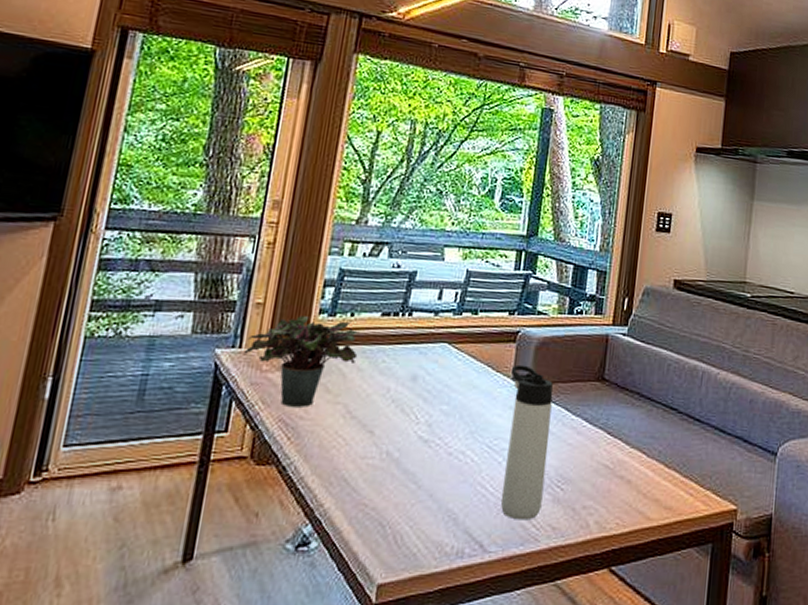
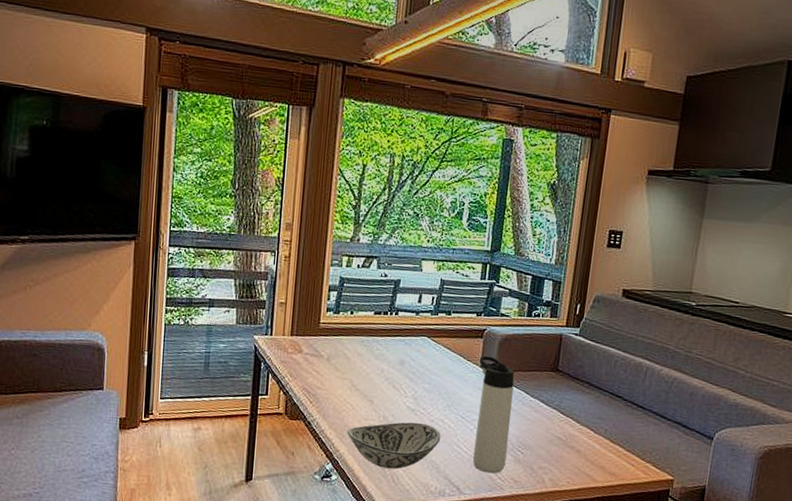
potted plant: present [243,316,360,407] -> none [274,313,358,381]
decorative bowl: none [335,457,462,526] -> present [347,422,441,469]

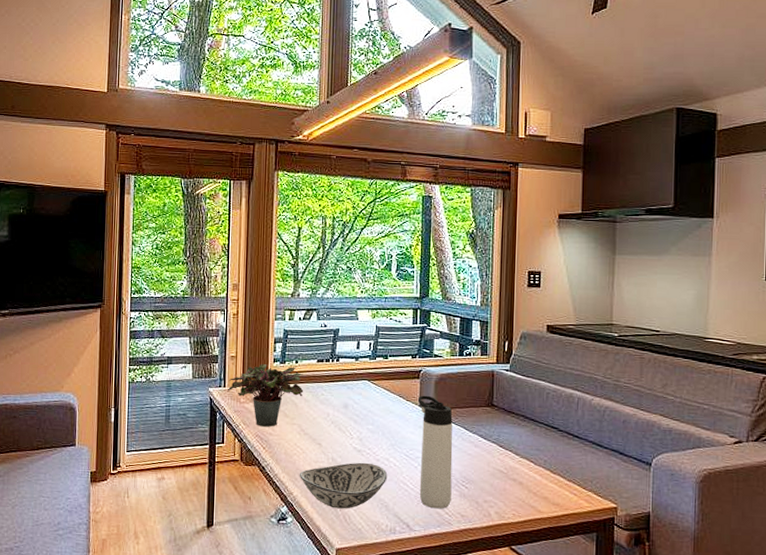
potted plant: none [274,313,358,381] -> present [227,364,304,427]

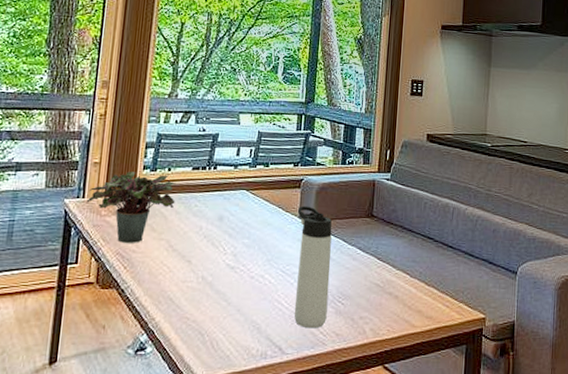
decorative bowl: present [299,462,388,509] -> none [163,280,262,334]

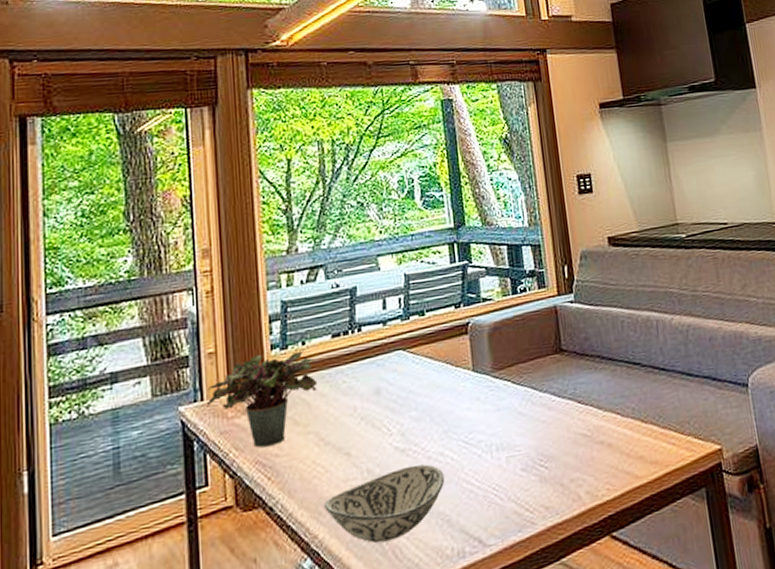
decorative bowl: none [163,280,262,334] -> present [323,464,445,543]
thermos bottle: present [294,205,332,329] -> none [469,354,530,508]

